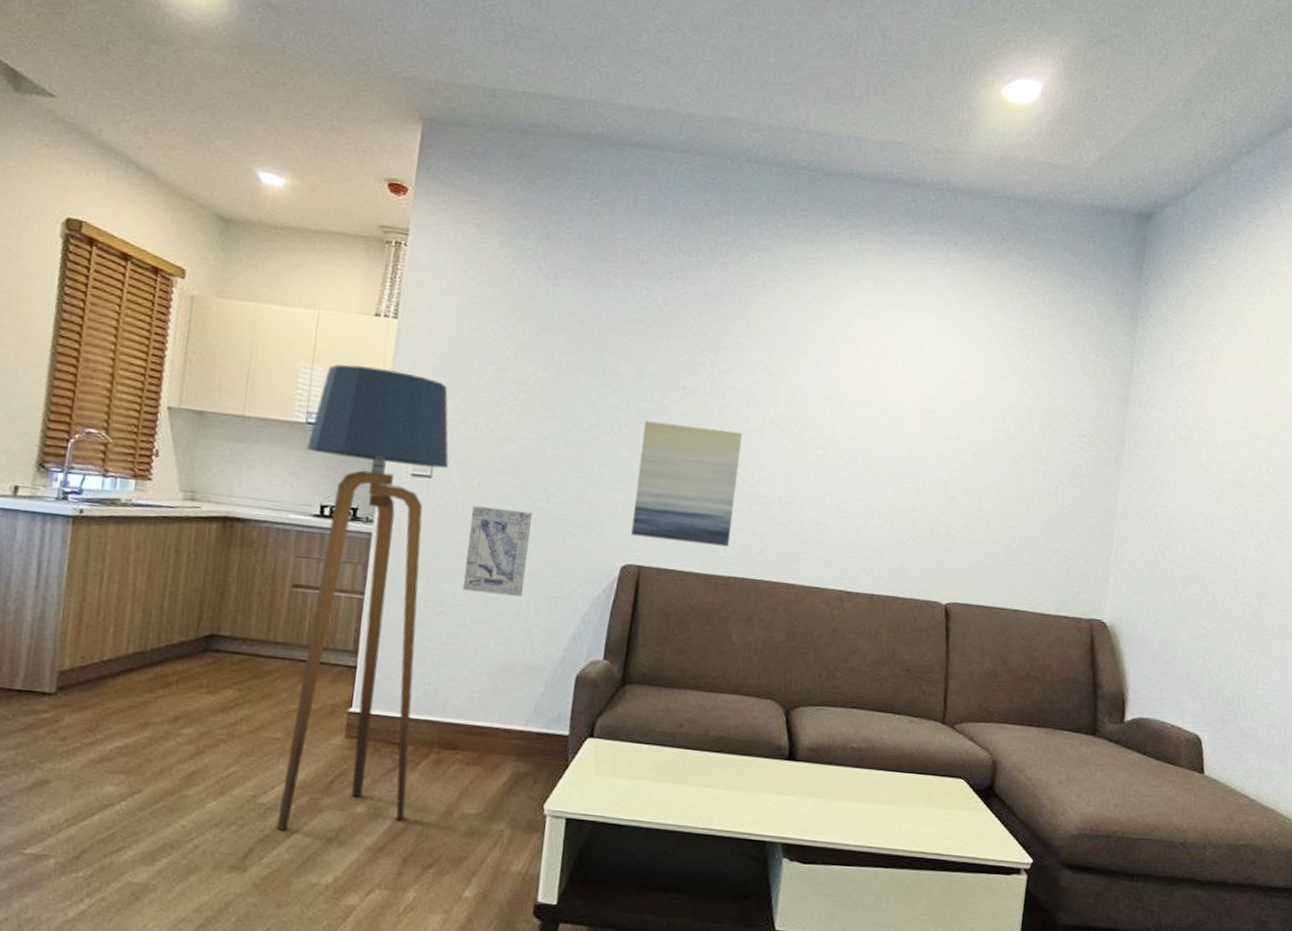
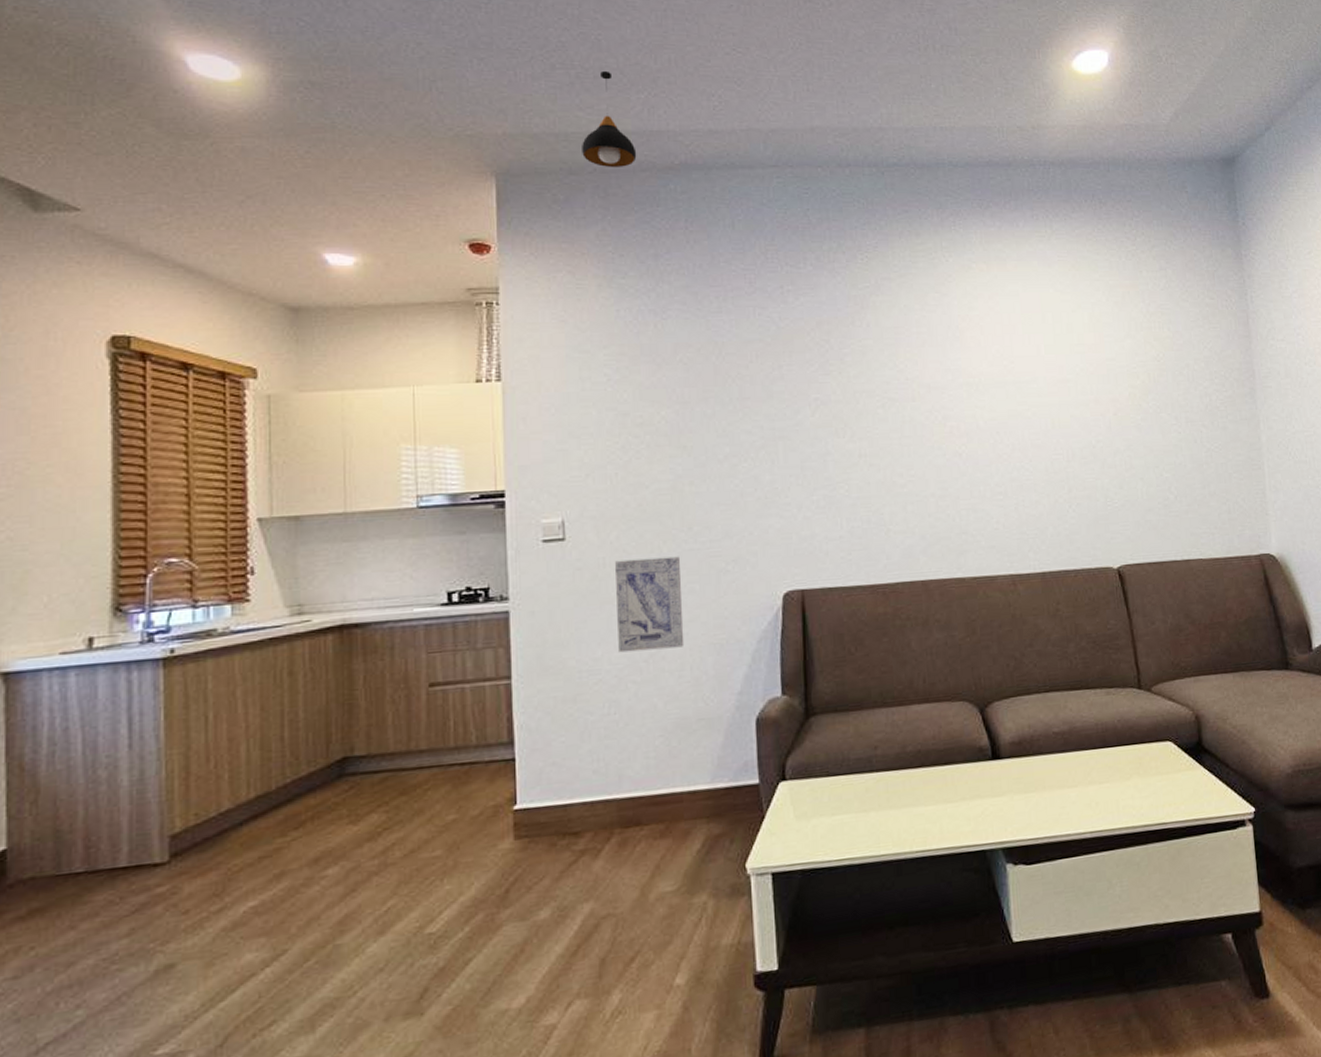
floor lamp: present [276,364,449,831] -> none [422,435,595,959]
pendant light: none [506,31,557,131] -> present [582,70,637,168]
wall art: present [631,420,742,547] -> none [782,434,891,560]

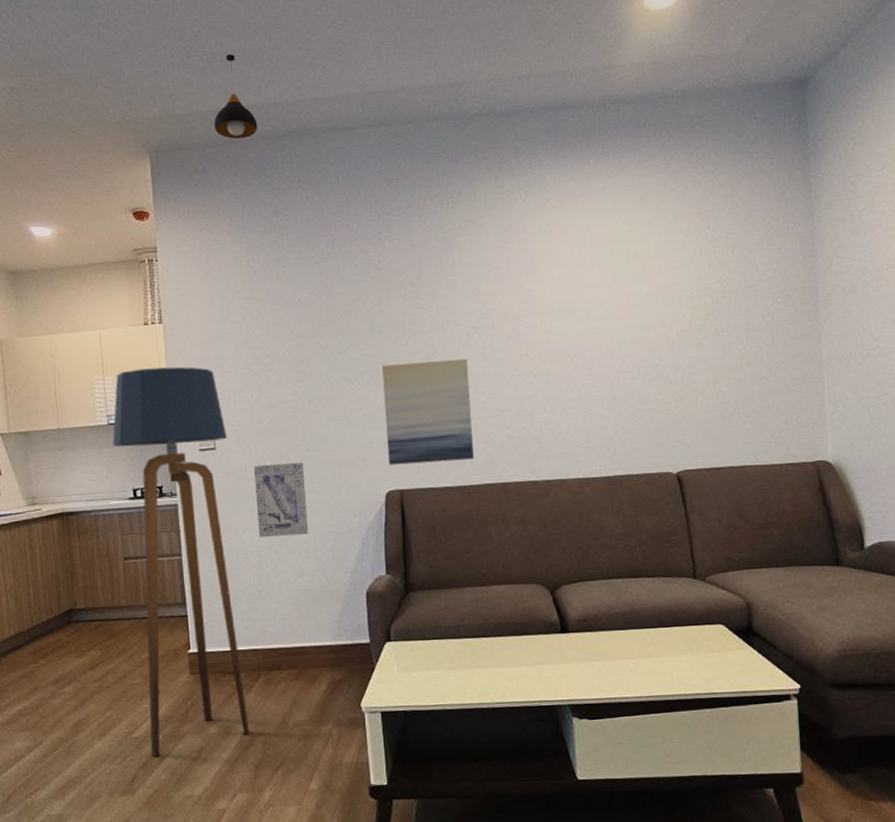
floor lamp: none [422,435,595,959] -> present [112,367,250,757]
wall art: none [782,434,891,560] -> present [382,358,475,465]

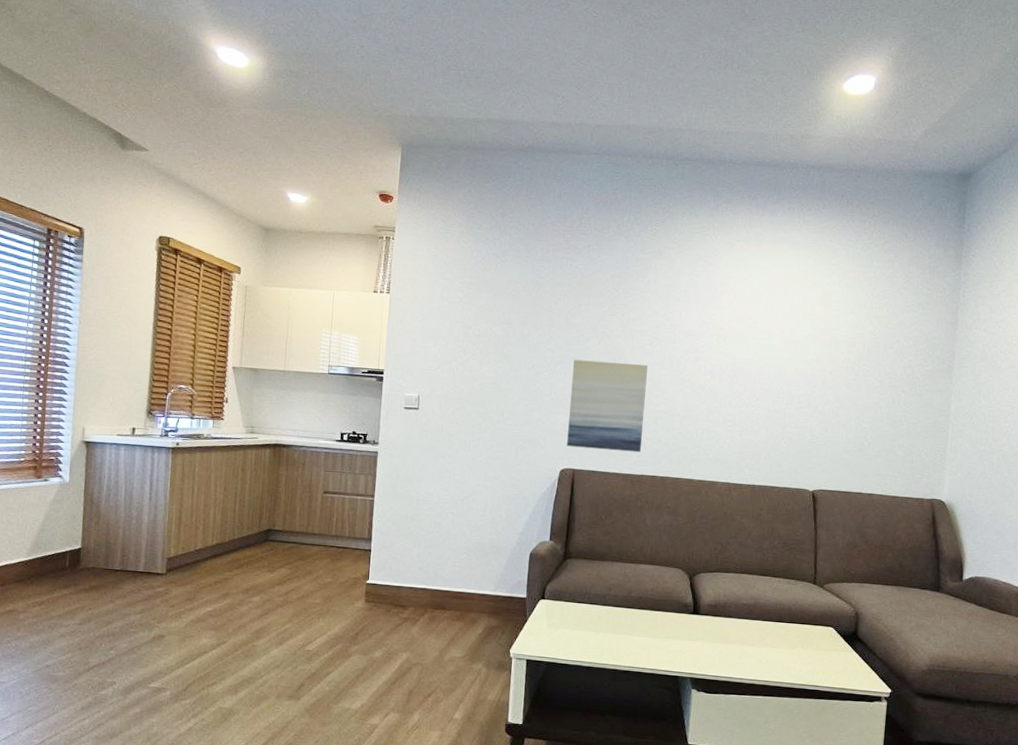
floor lamp: present [112,367,250,757] -> none [319,329,430,670]
pendant light: present [214,53,258,139] -> none [461,72,499,147]
wall art: present [254,462,309,538] -> none [444,428,492,495]

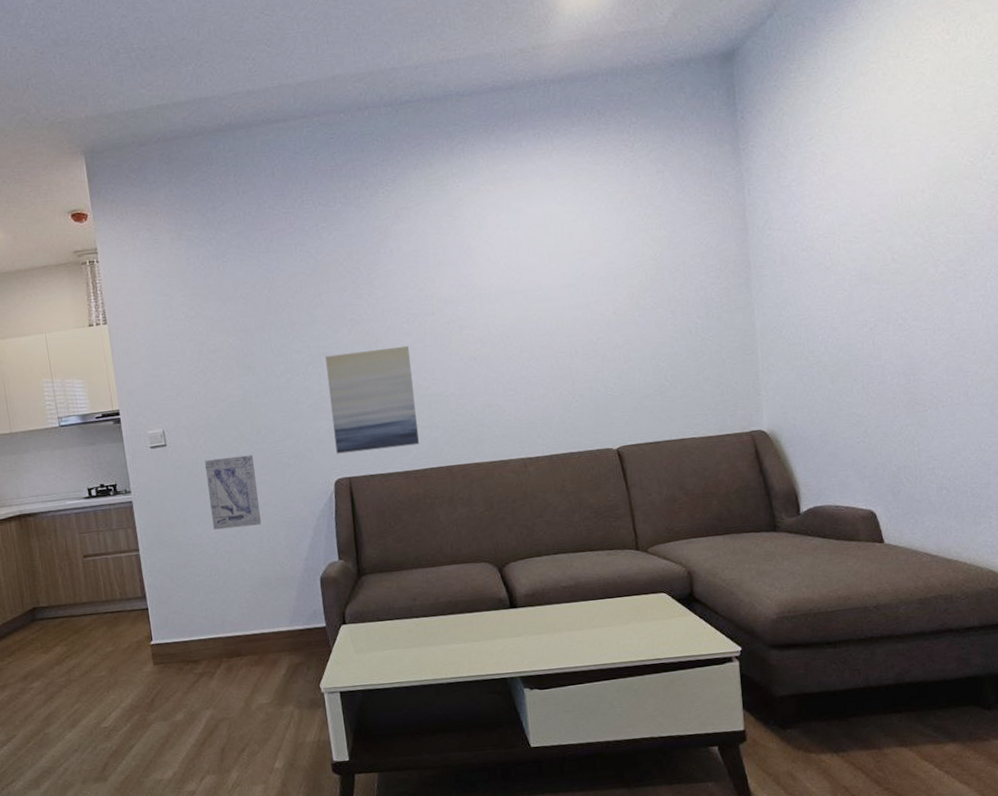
wall art: none [444,428,492,495] -> present [205,454,262,530]

